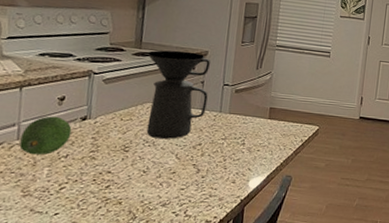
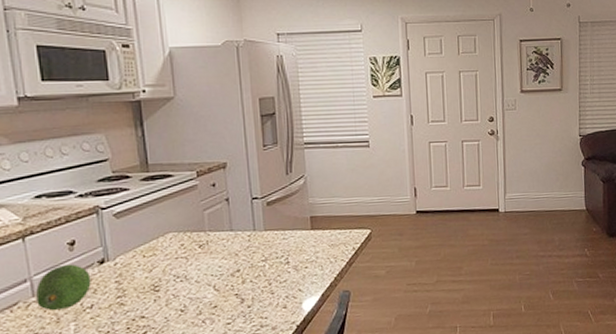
coffee maker: present [146,50,211,139] -> none [158,166,237,272]

